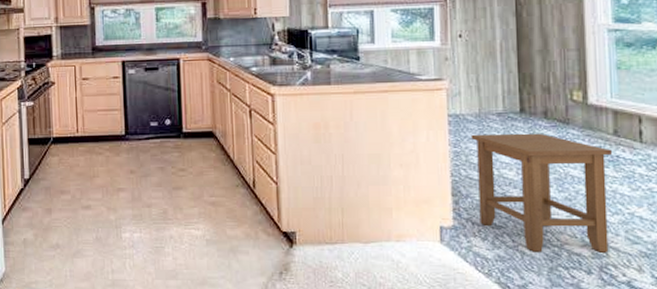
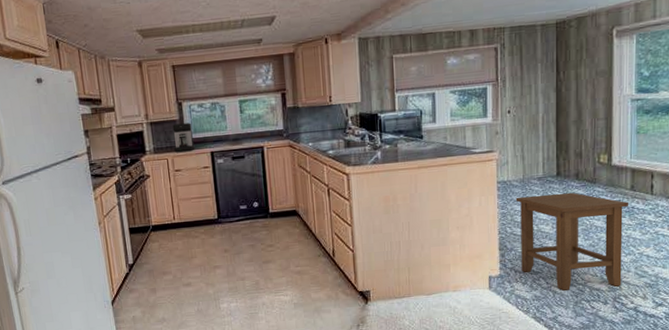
coffee maker: none [82,29,105,60] -> present [172,123,195,153]

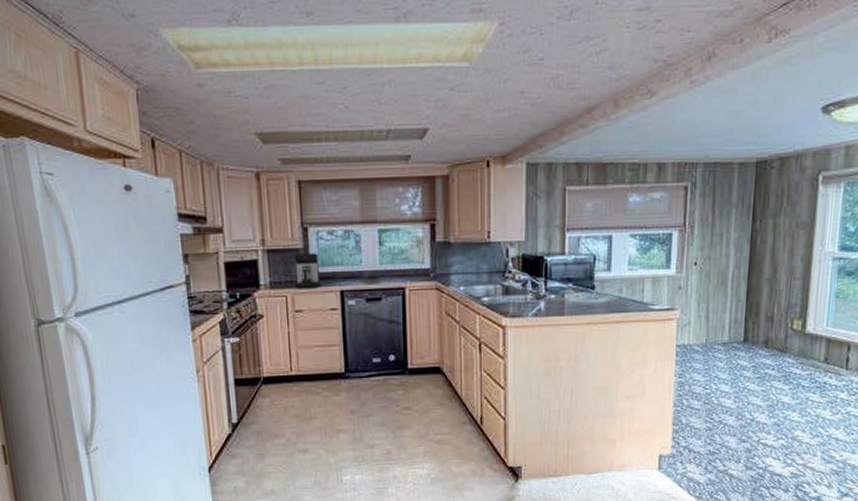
stool: present [515,192,629,291] -> none [695,362,821,475]

